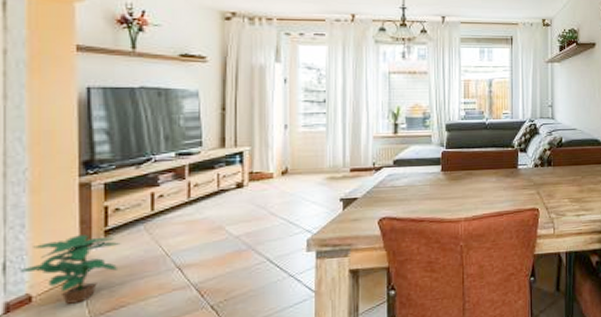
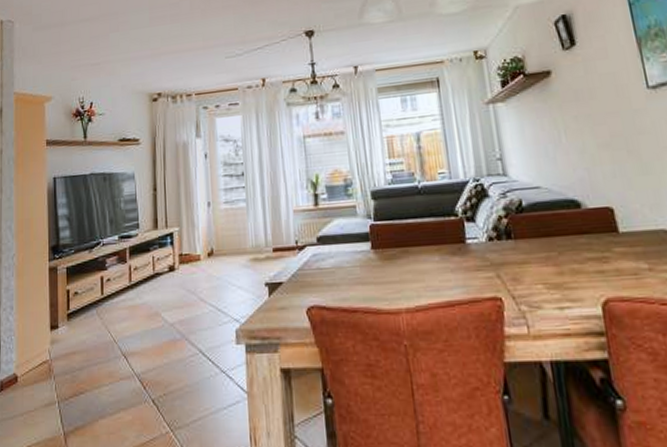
potted plant: present [20,235,121,304] -> none [10,318,79,386]

